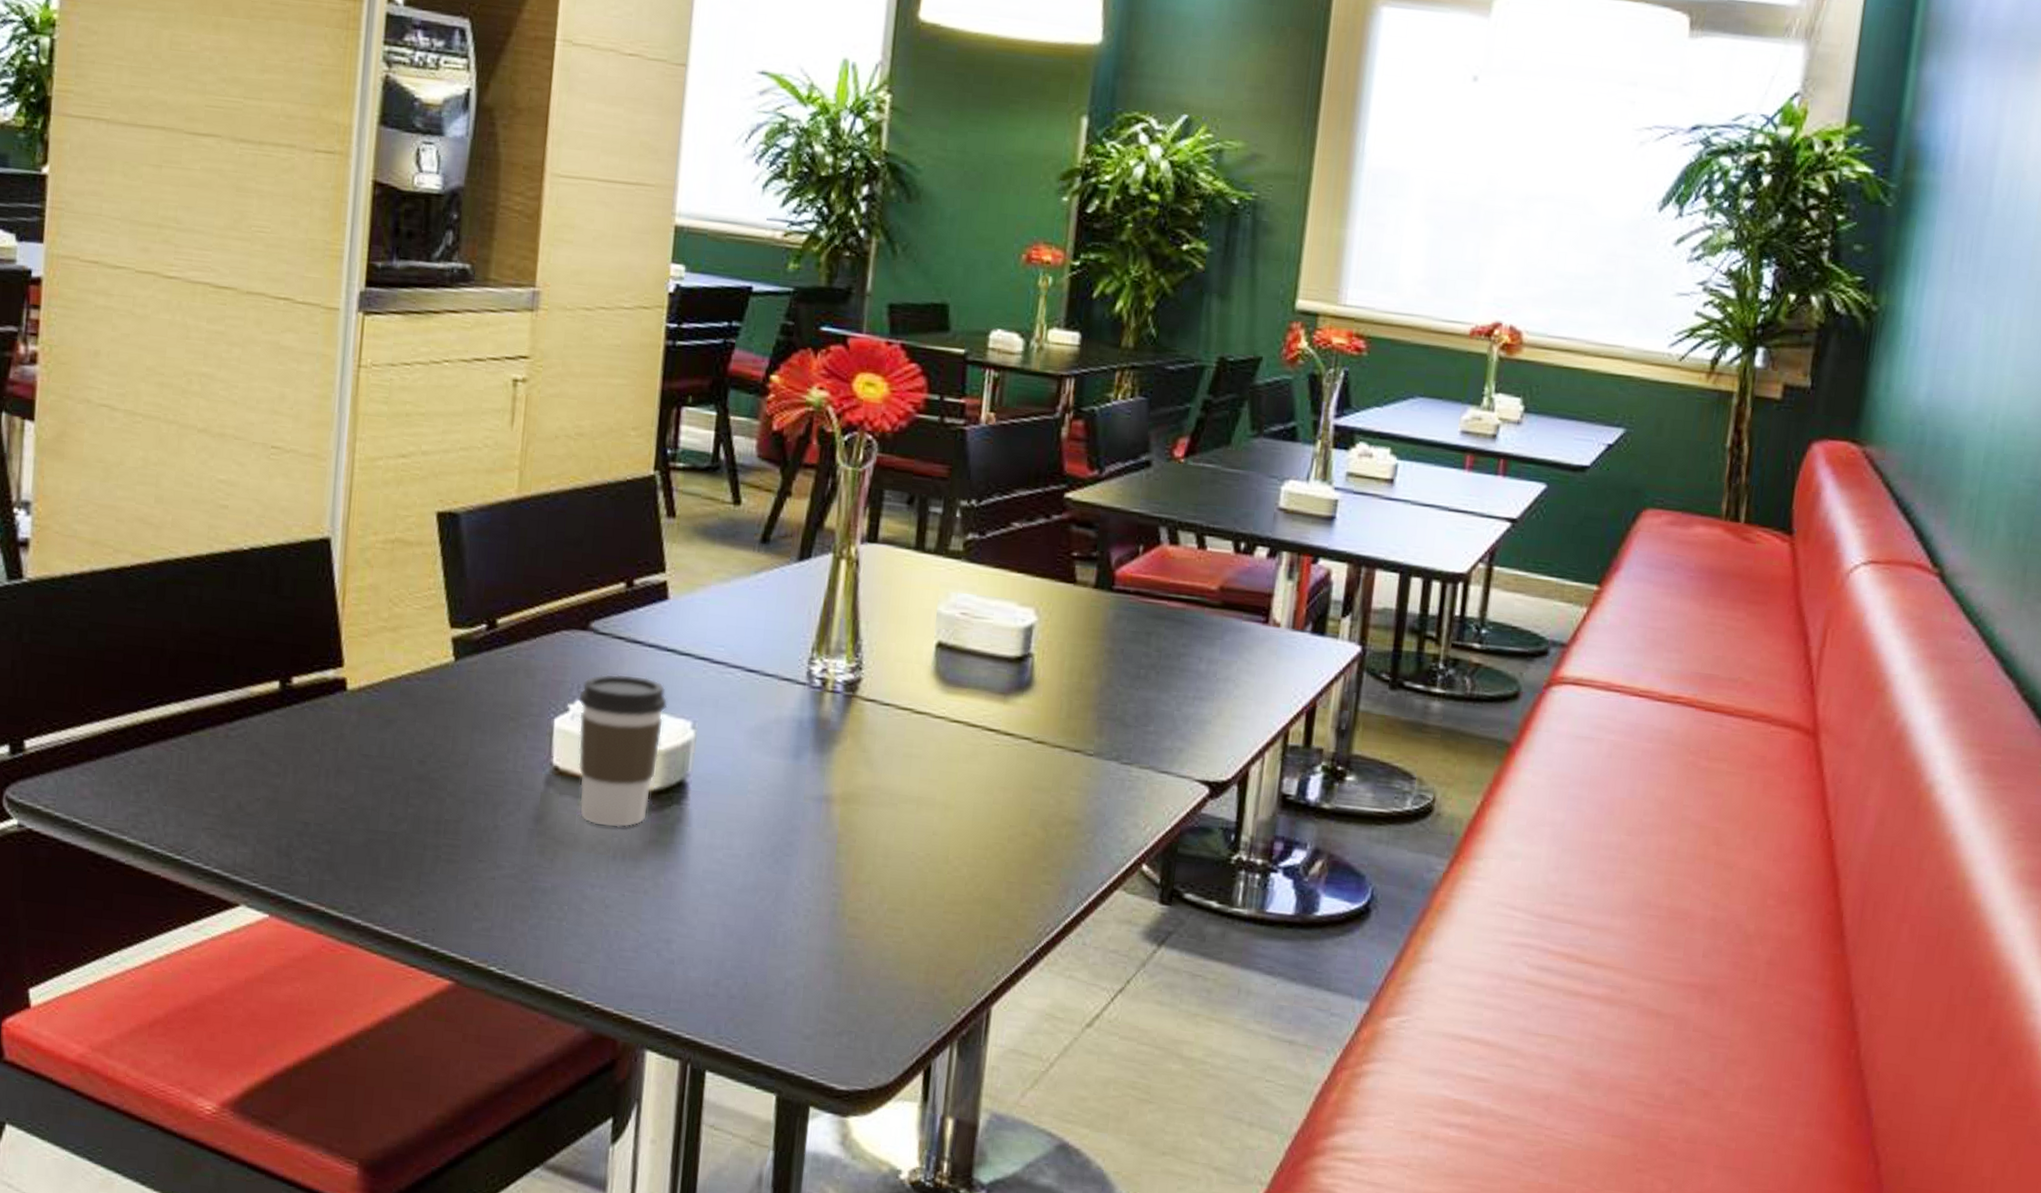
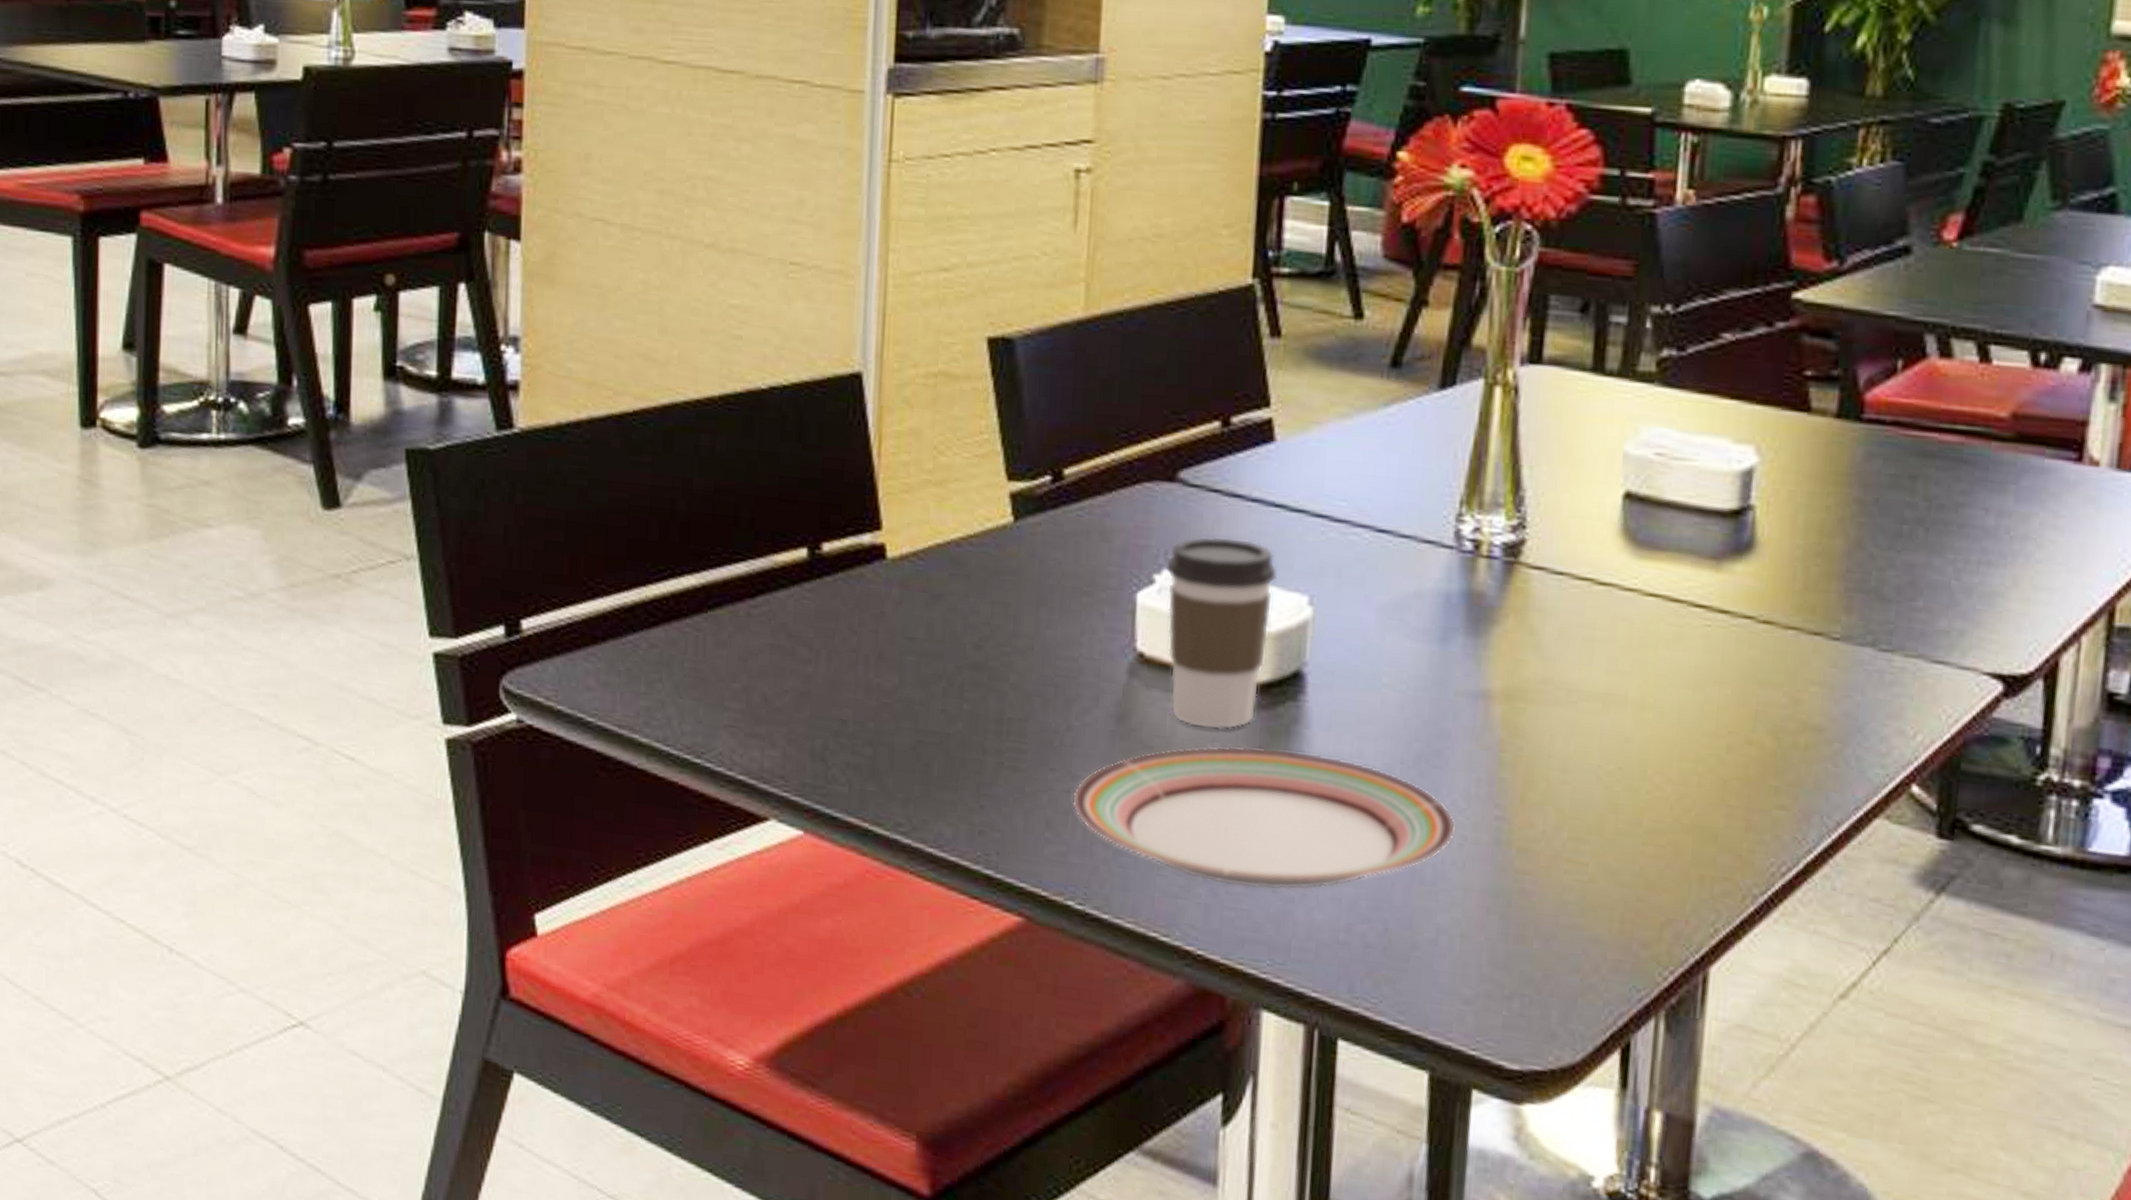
plate: none [497,840,803,955] -> present [1072,746,1456,890]

